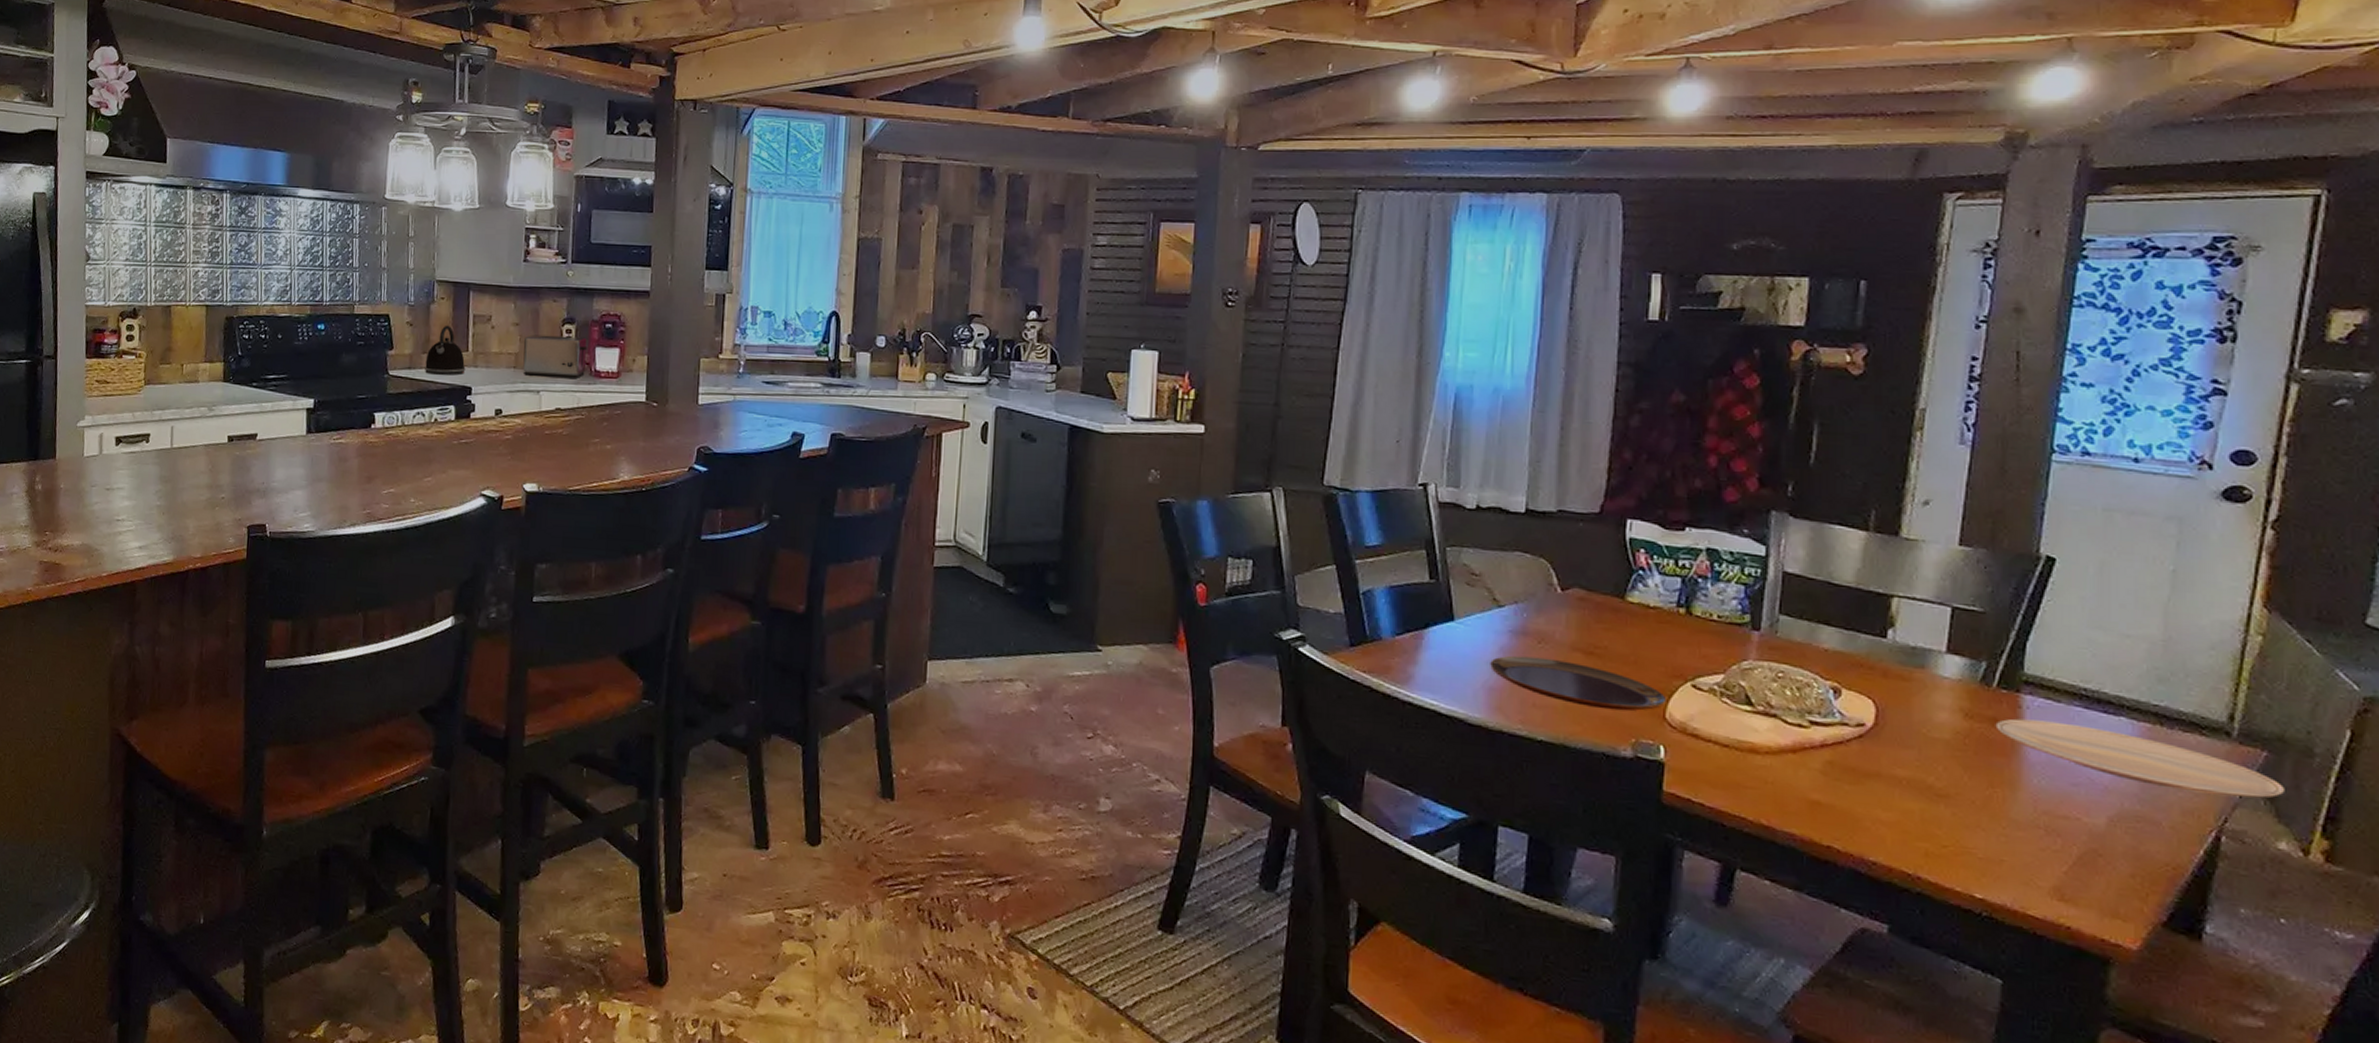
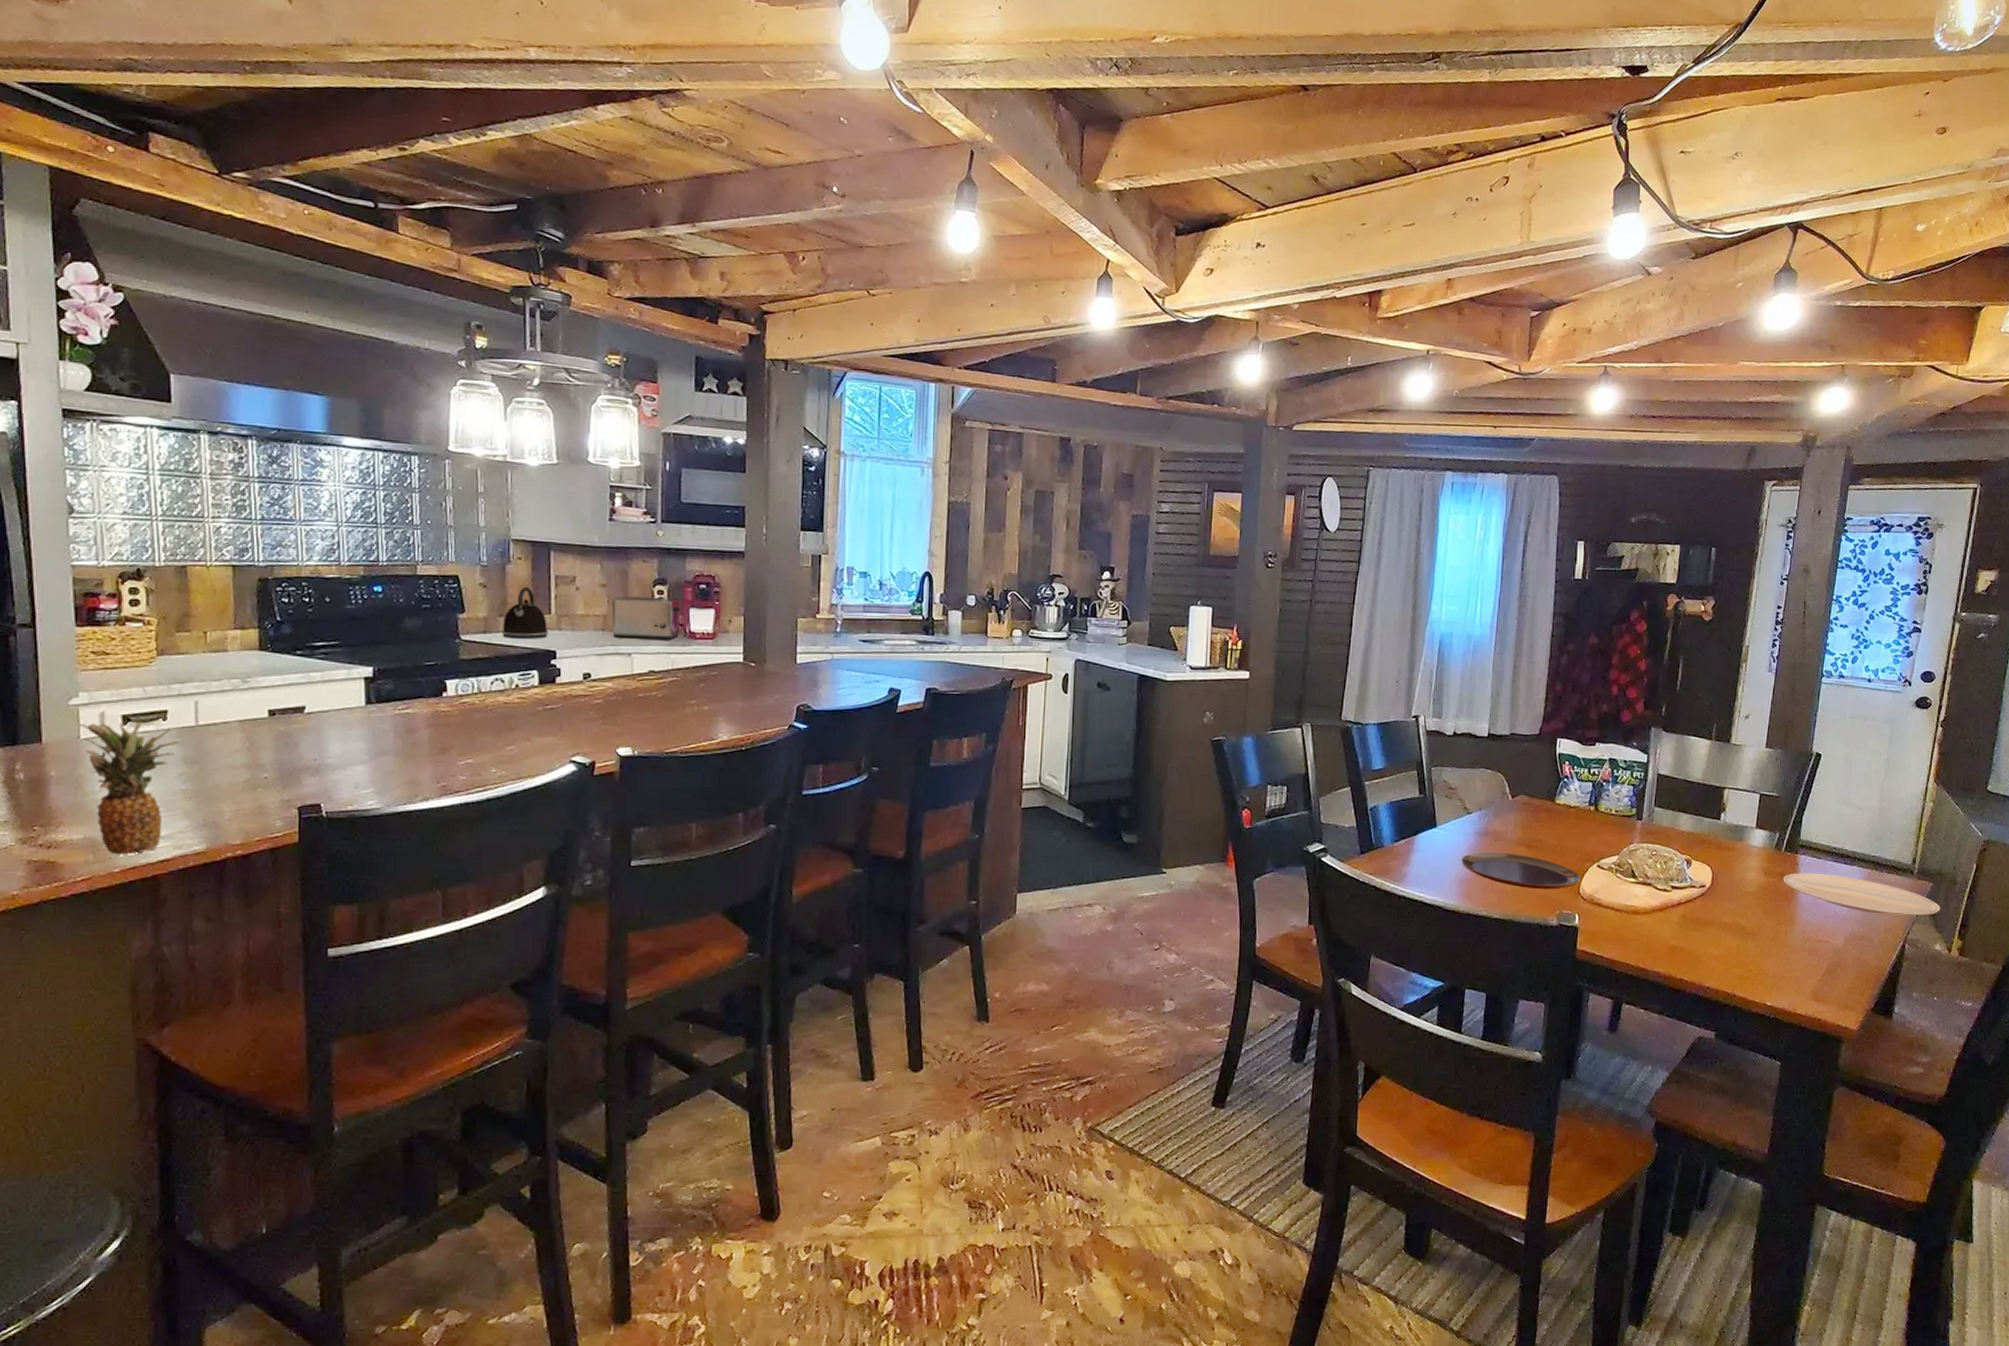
fruit: none [83,442,158,562] -> present [78,721,180,855]

